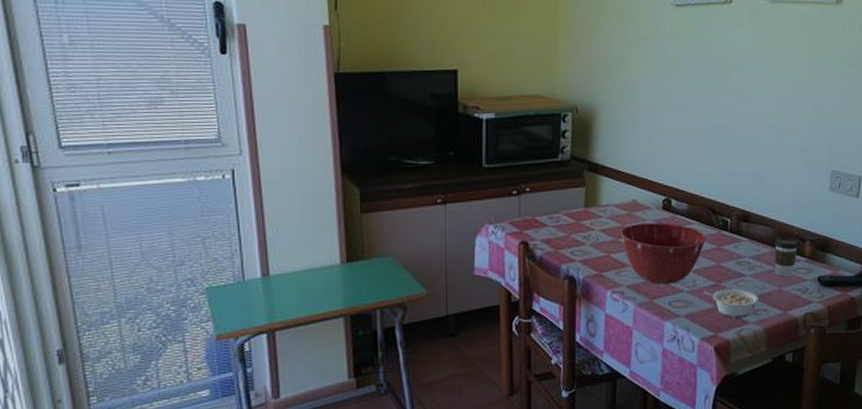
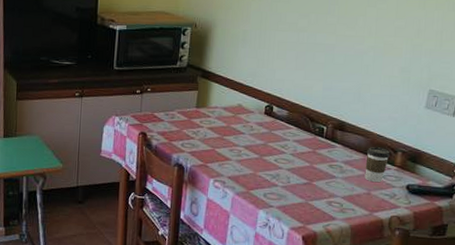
mixing bowl: present [620,222,707,284] -> none [225,124,303,179]
legume: present [704,288,758,318] -> none [296,187,347,214]

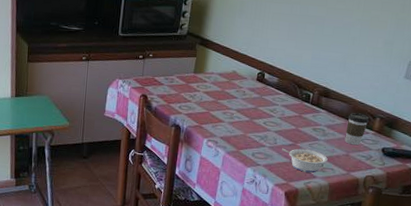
legume: none [296,187,347,214] -> present [282,148,328,173]

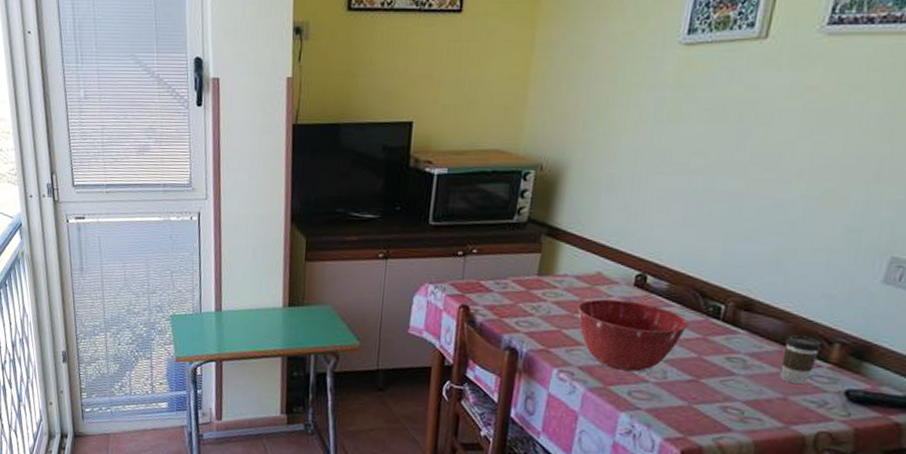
mixing bowl: none [220,89,291,140] -> present [577,298,689,372]
legume: present [282,148,328,173] -> none [675,385,751,424]

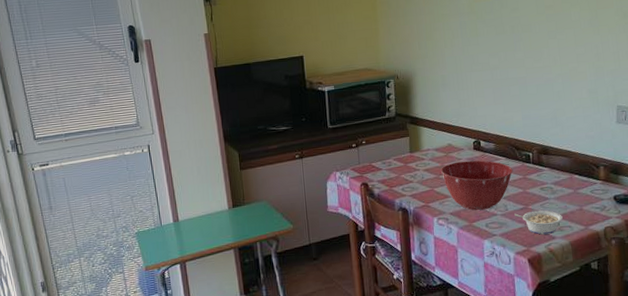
legume: none [675,385,751,424] -> present [514,210,563,235]
coffee cup: present [779,335,822,385] -> none [572,165,594,198]

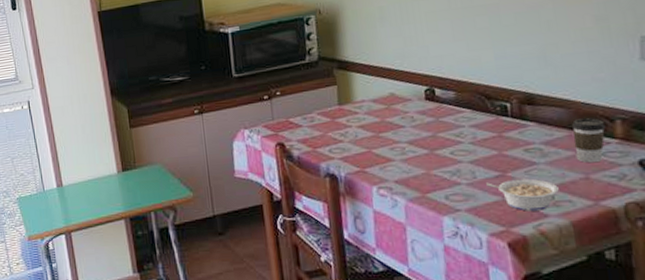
mixing bowl: present [440,160,513,210] -> none [380,113,483,178]
coffee cup: none [572,165,594,198] -> present [571,118,606,164]

